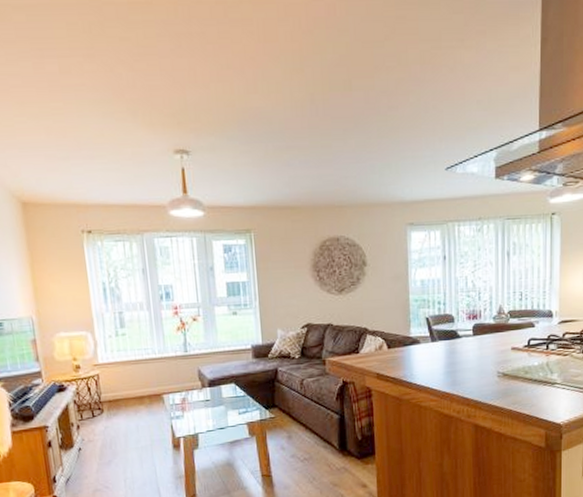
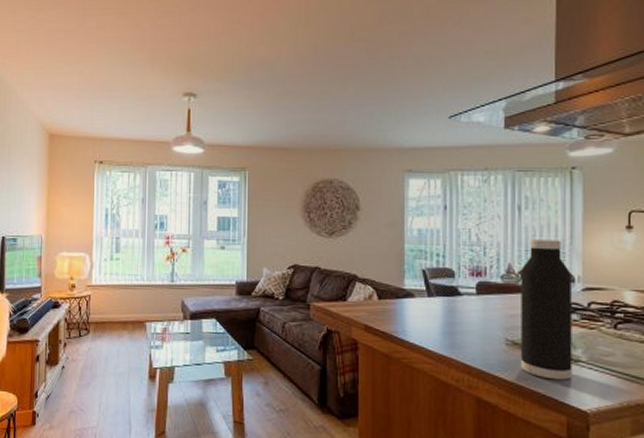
water bottle: none [509,281,550,402] -> present [521,240,572,380]

